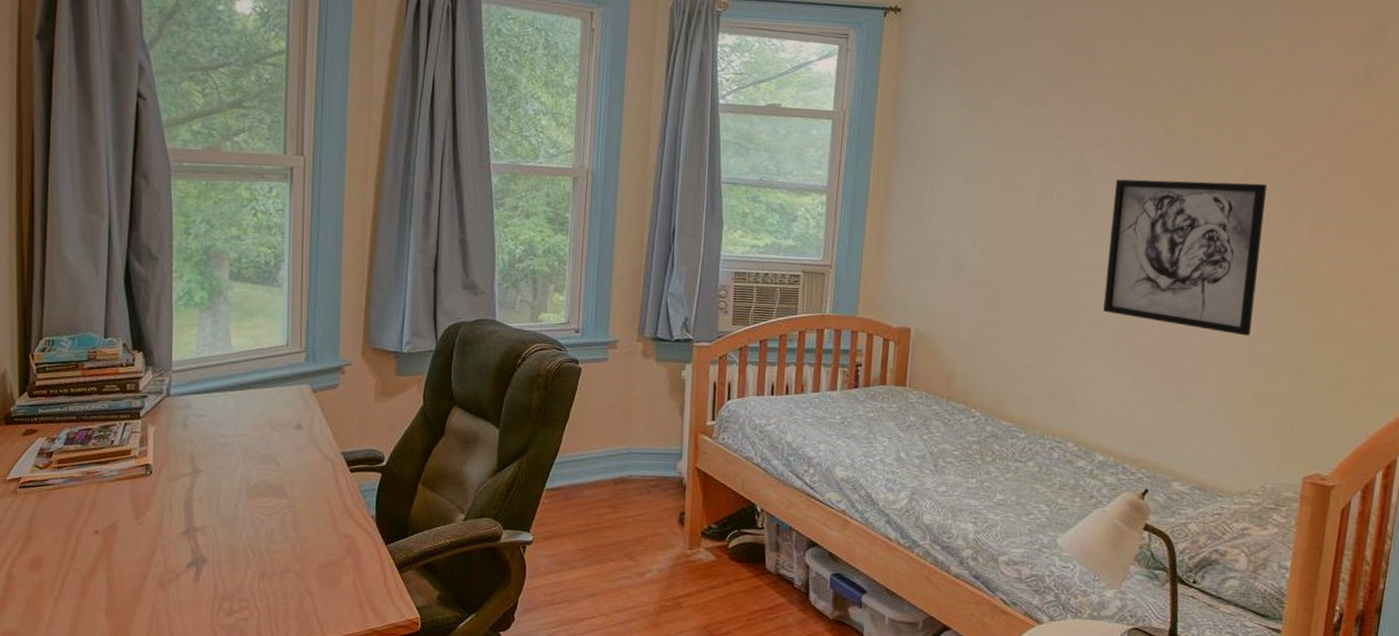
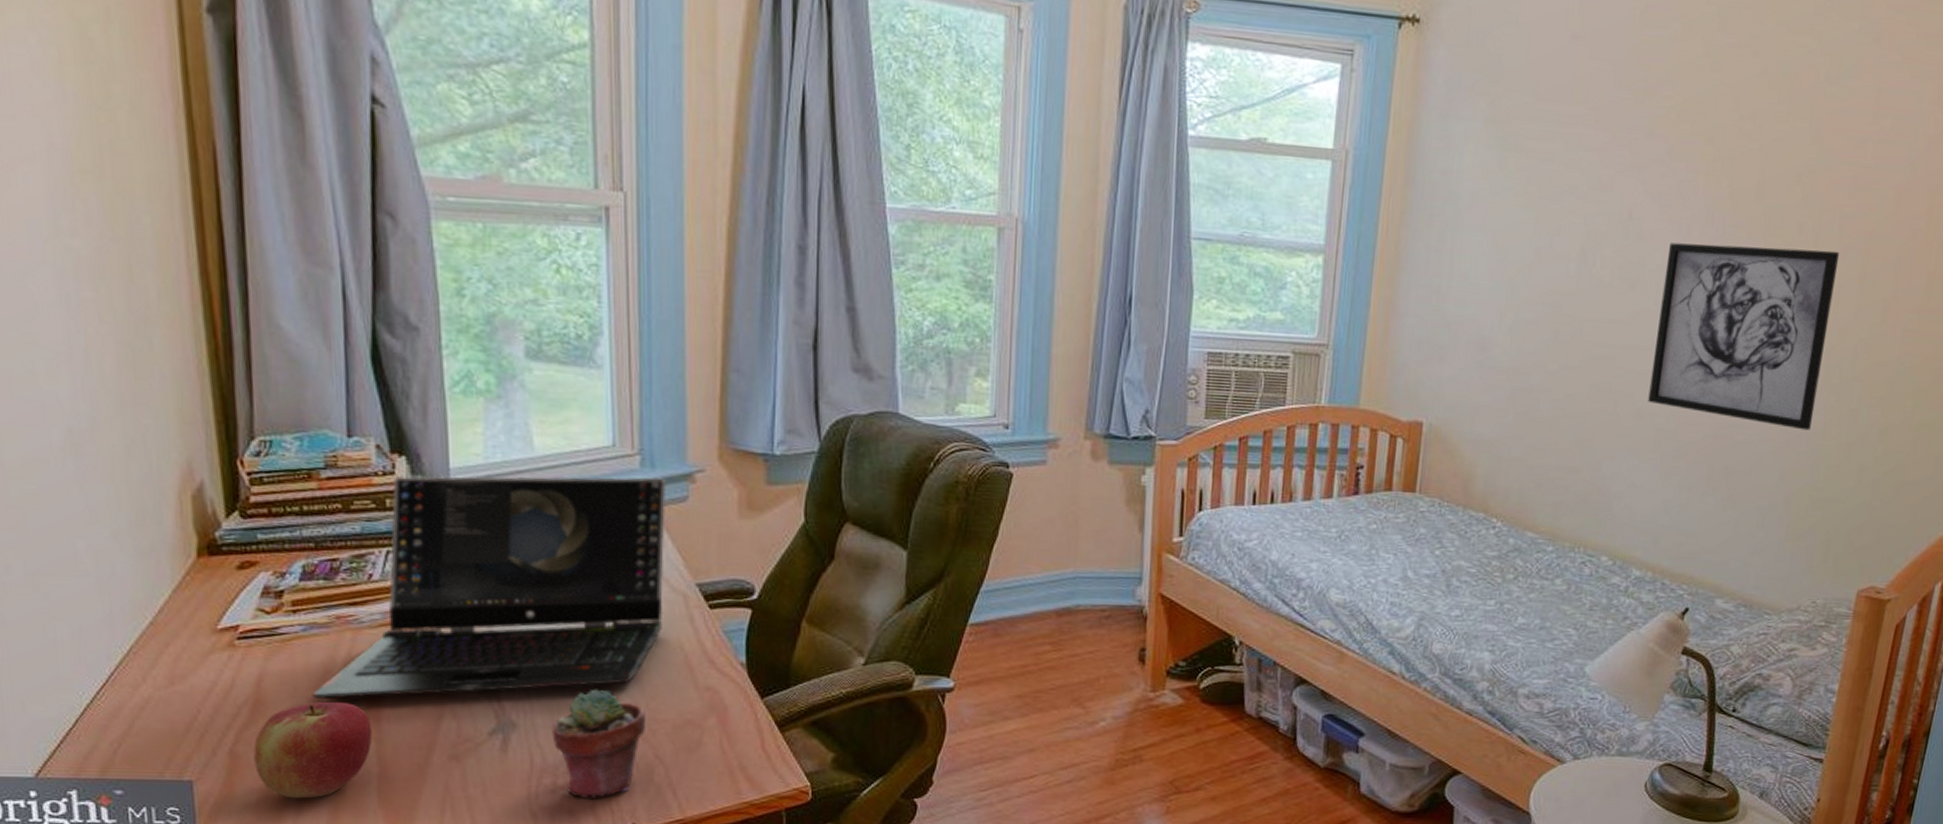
apple: none [23,537,105,613] -> present [253,701,372,799]
laptop computer: none [66,367,323,537] -> present [312,476,666,701]
potted succulent: none [231,533,300,621] -> present [552,689,647,798]

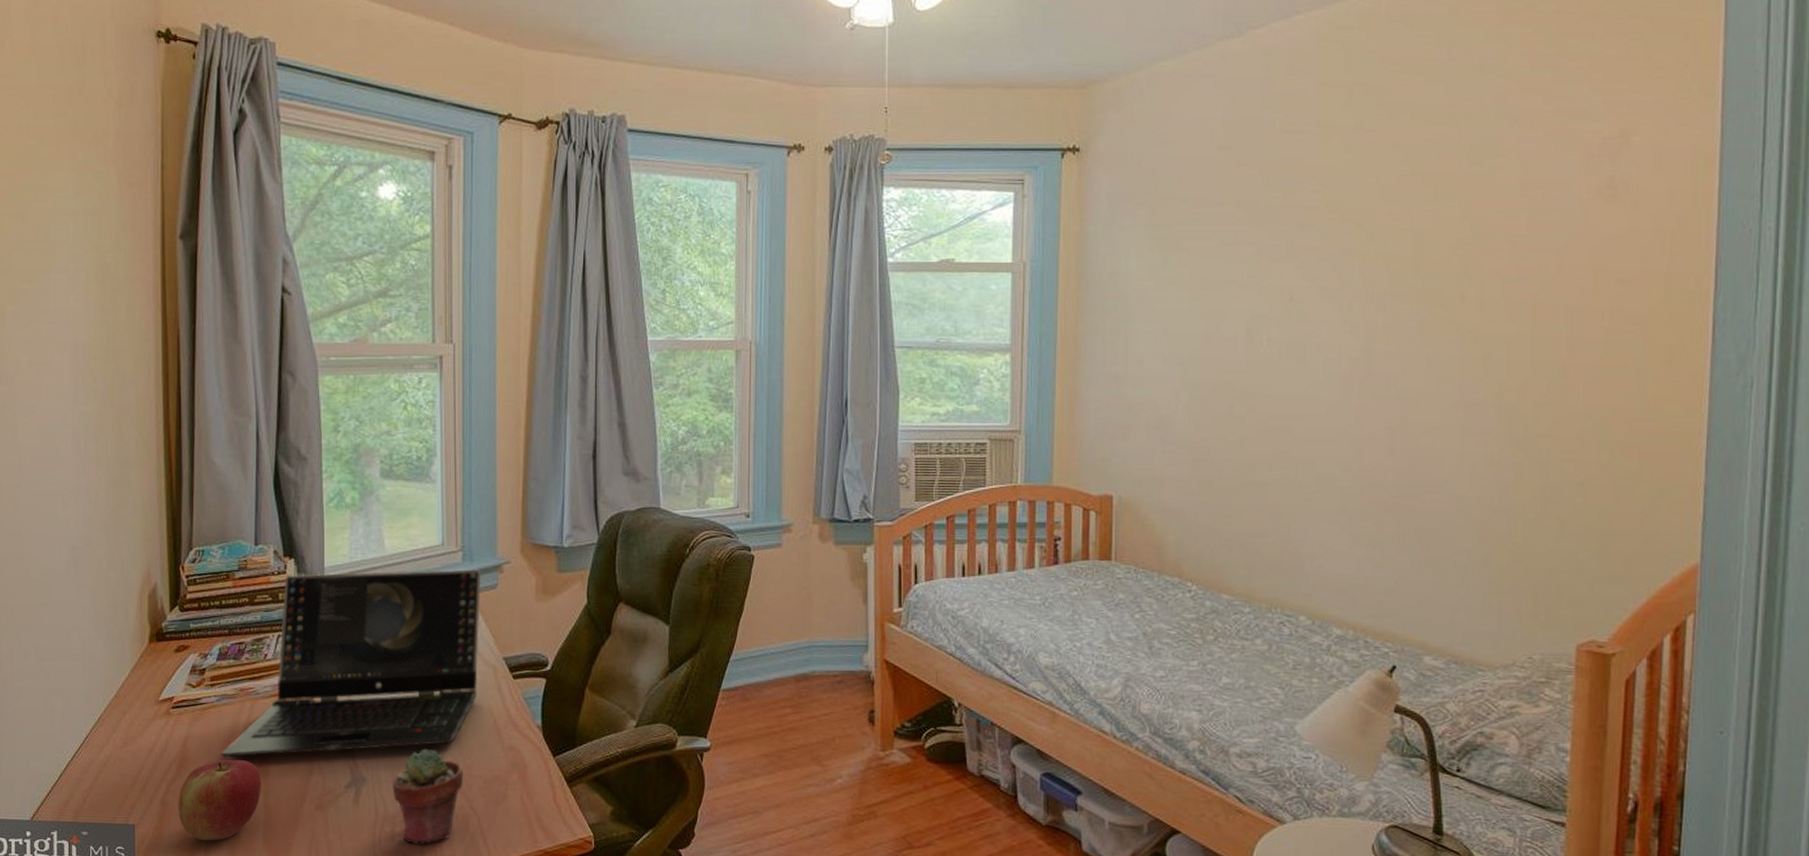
wall art: present [1648,242,1840,431] -> none [1329,315,1507,487]

